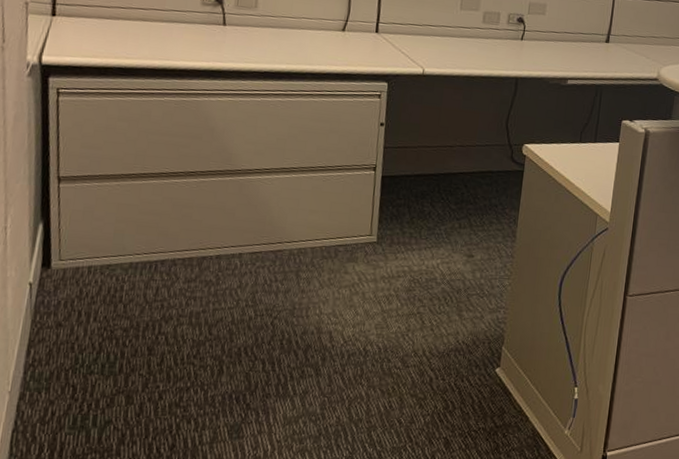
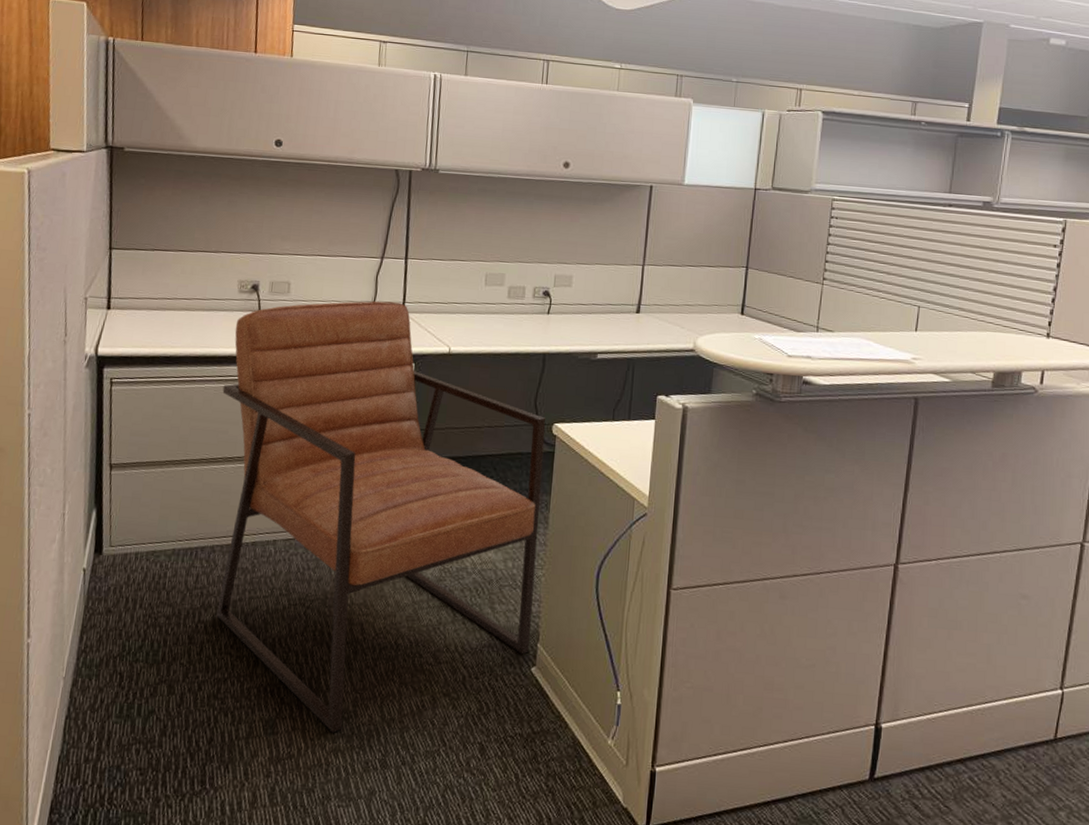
chair: none [178,19,517,434] -> present [216,301,546,733]

